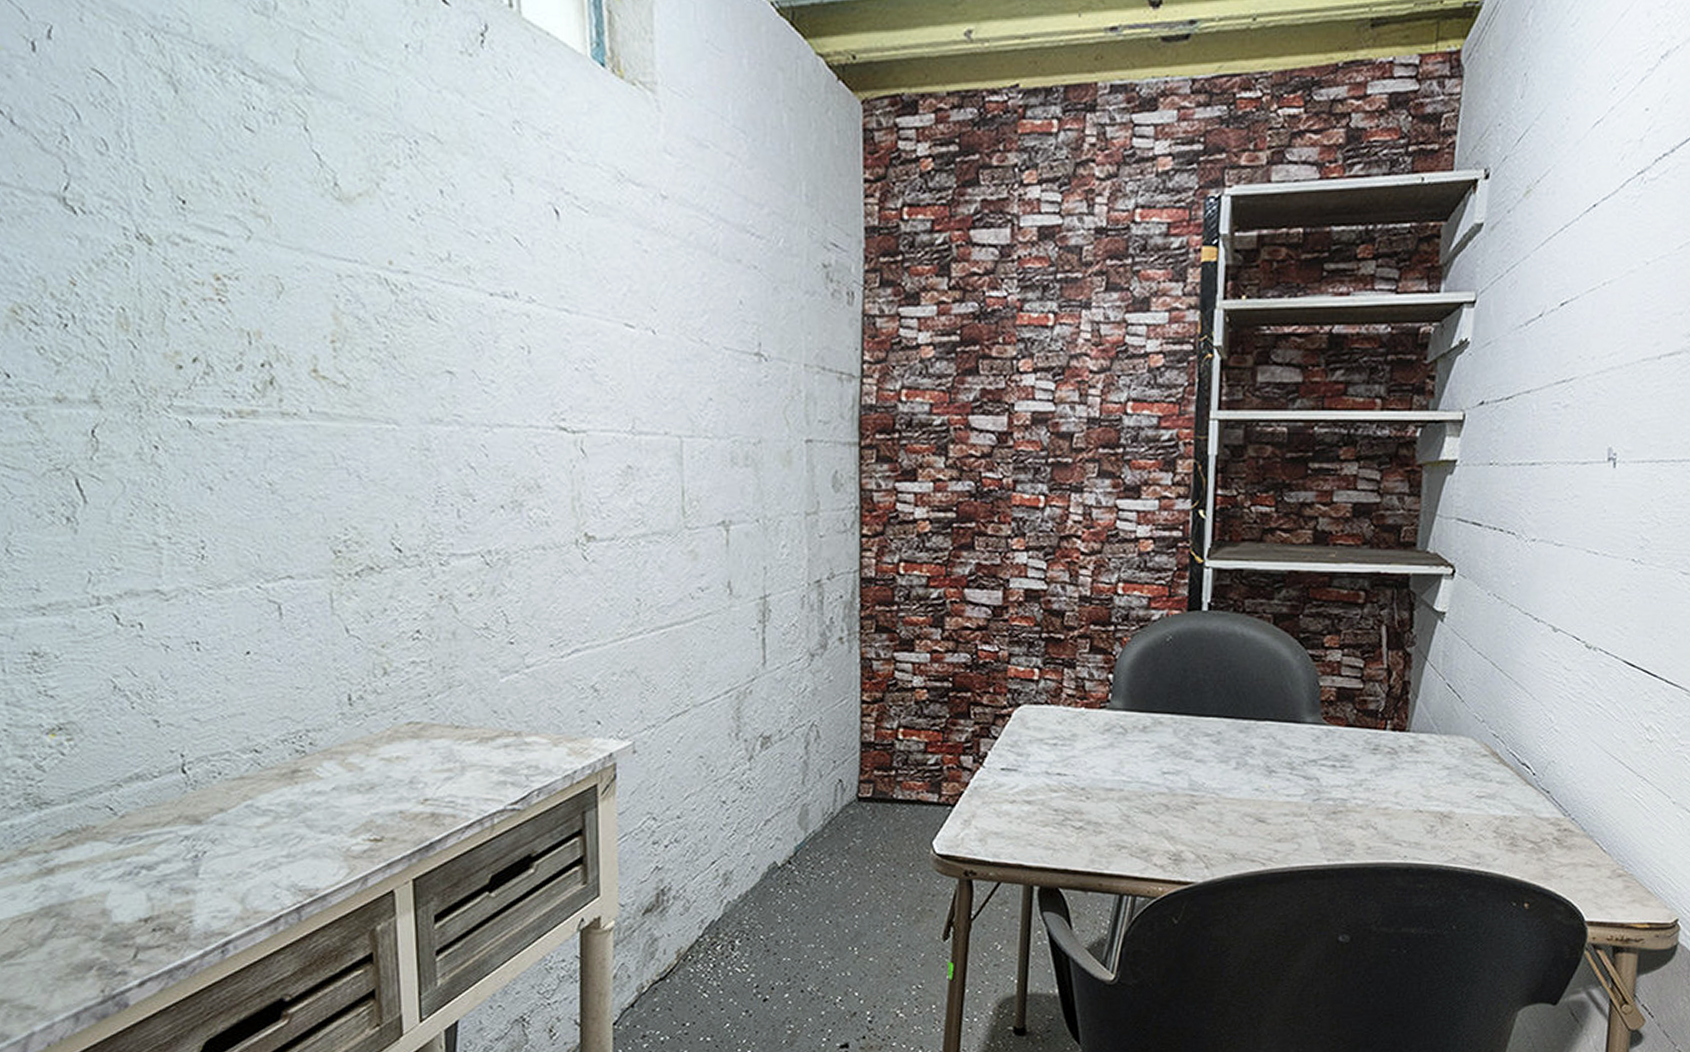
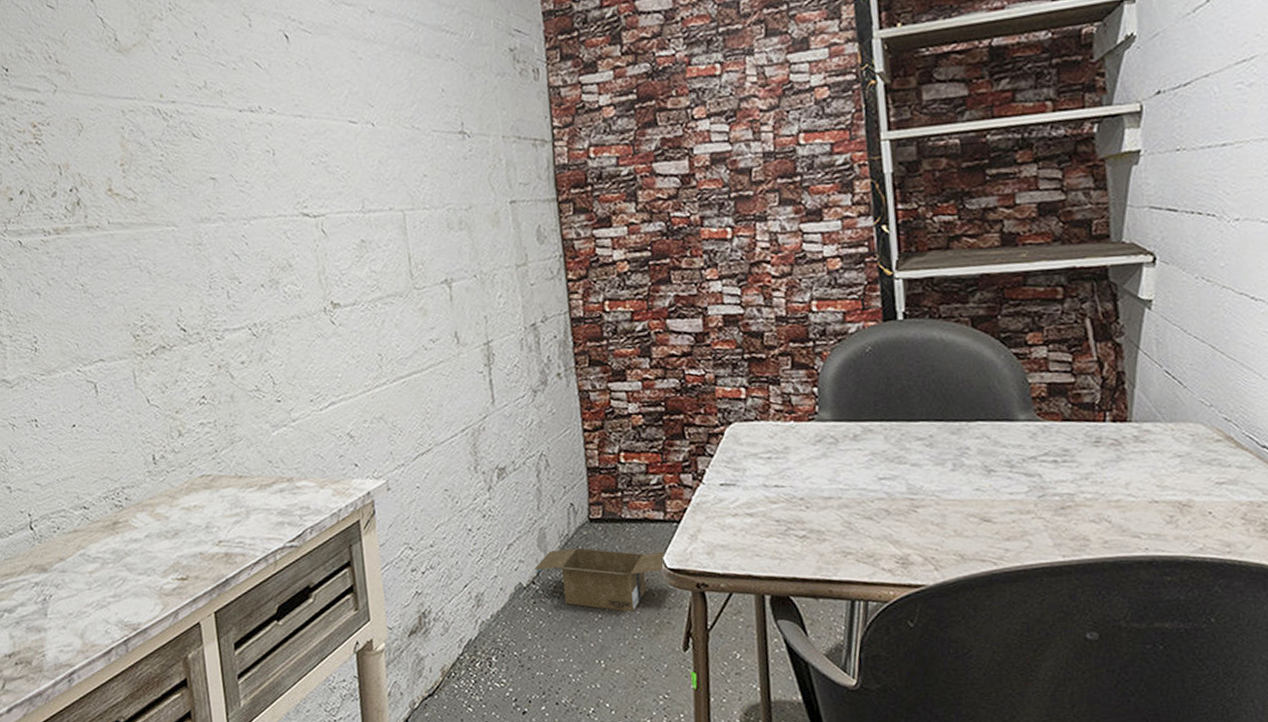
cardboard box: none [791,827,937,897] -> present [533,547,666,612]

